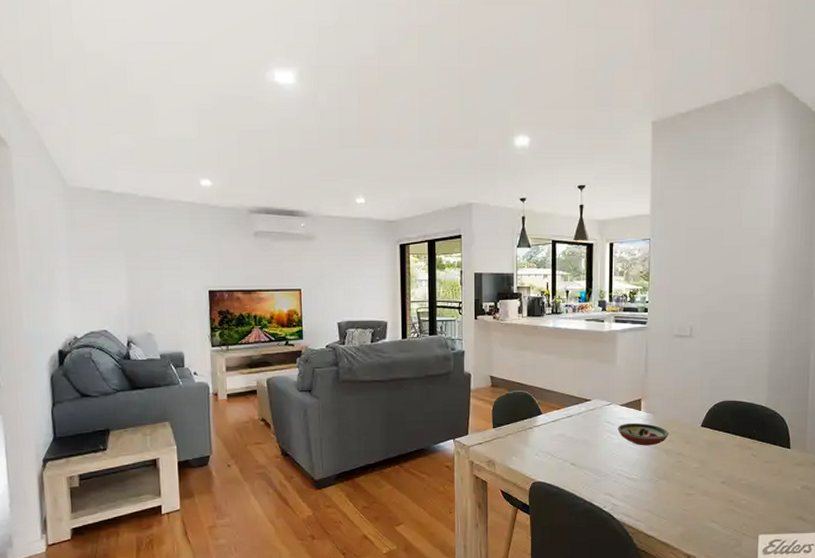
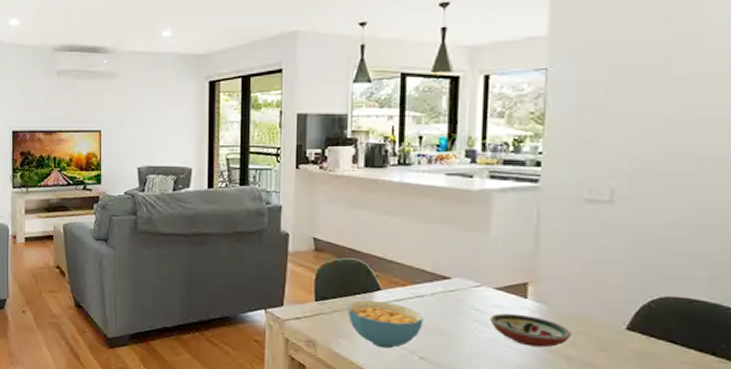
cereal bowl: none [517,422,573,460] -> present [347,300,423,349]

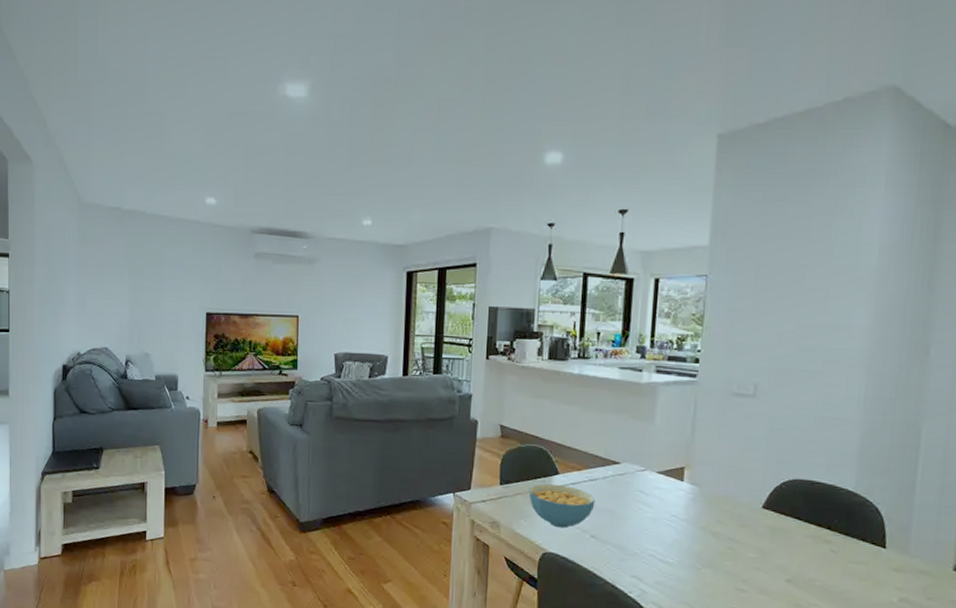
decorative bowl: present [489,313,572,348] -> none [651,494,719,525]

